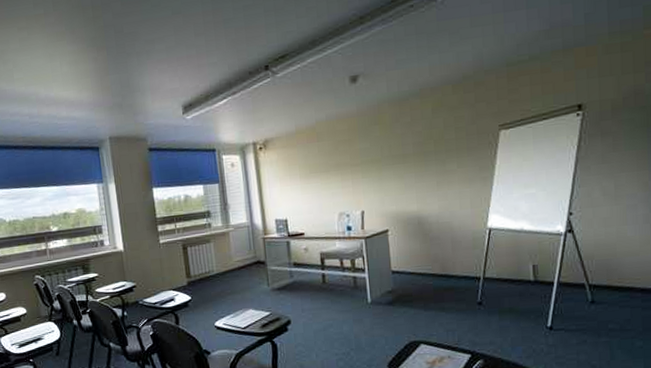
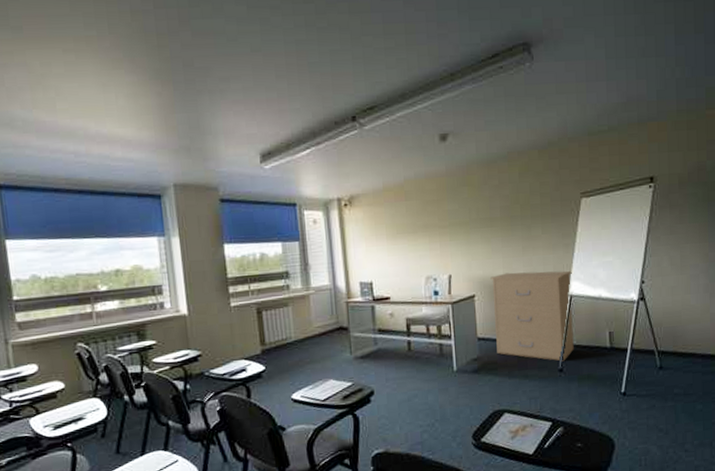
filing cabinet: none [404,204,494,295] -> present [490,270,574,362]

